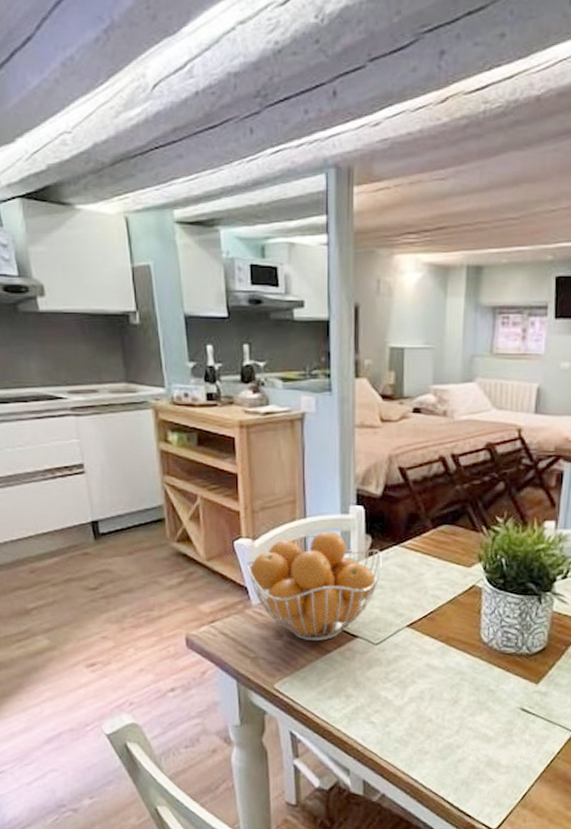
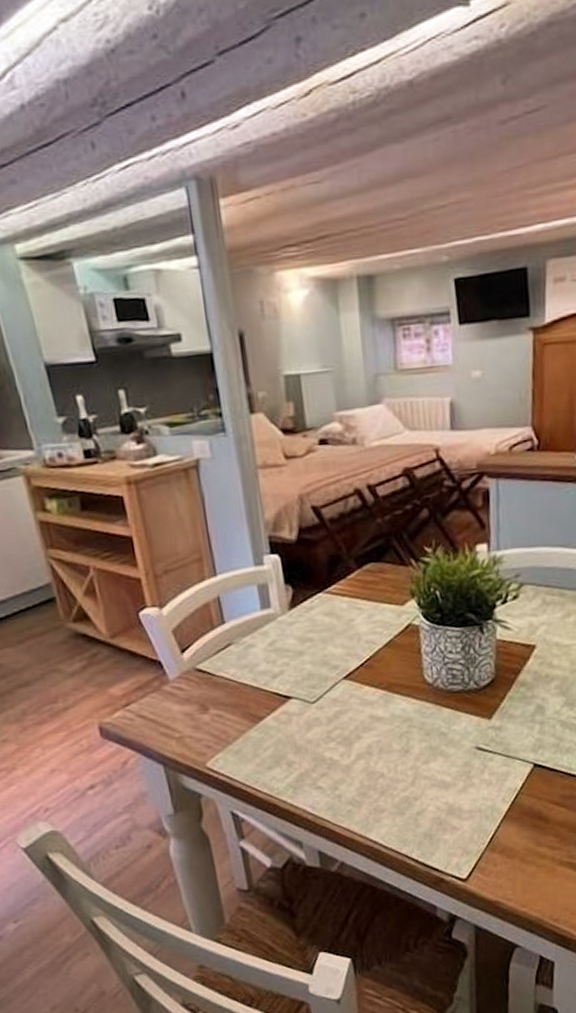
fruit basket: present [247,531,383,642] -> none [156,586,308,711]

